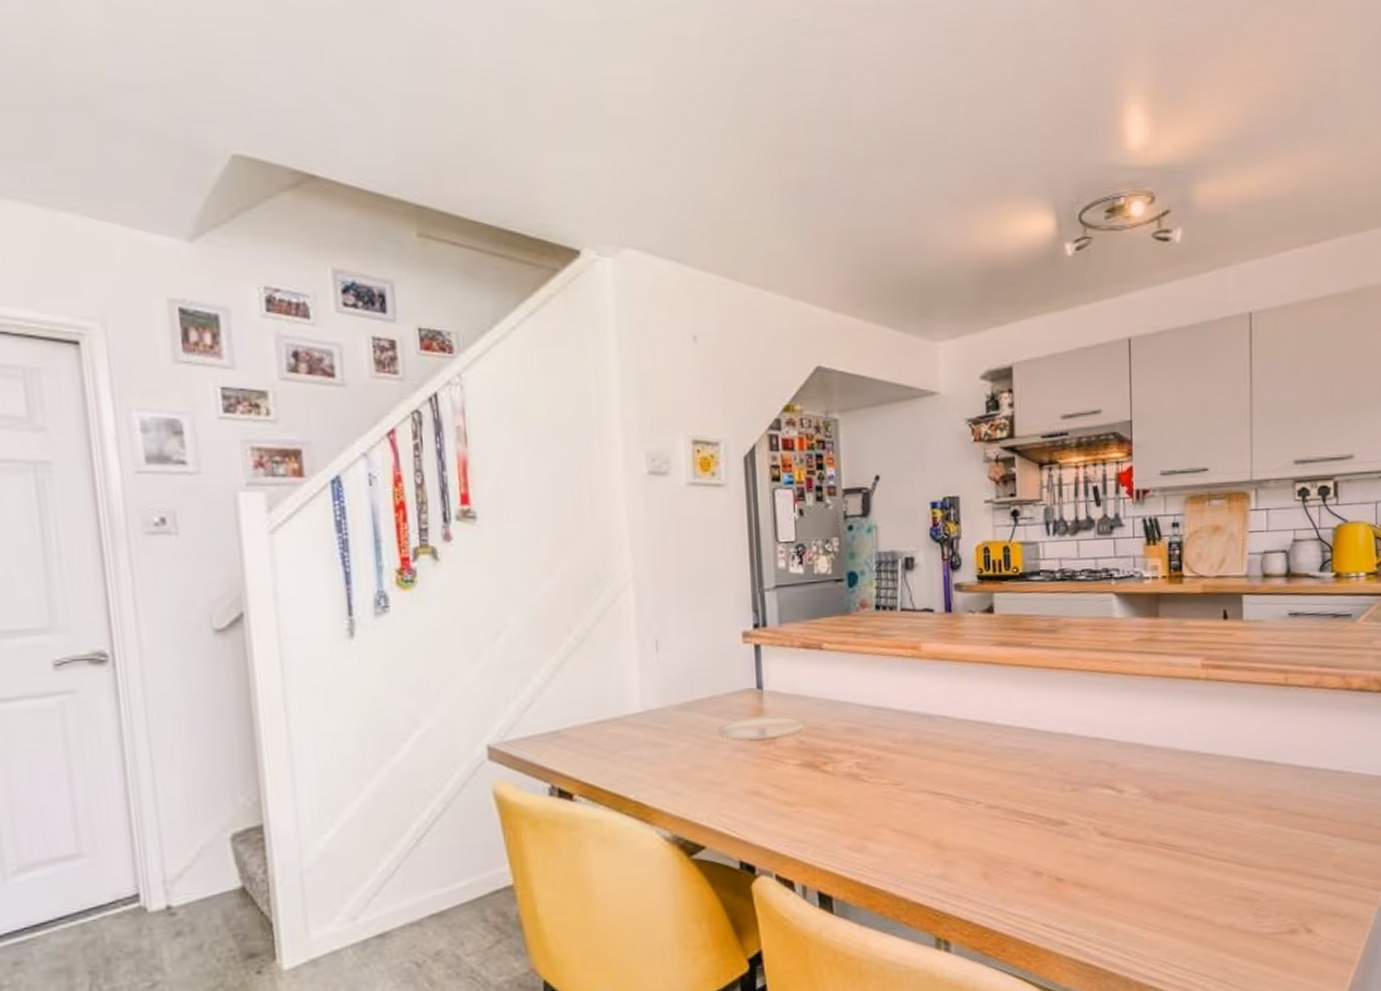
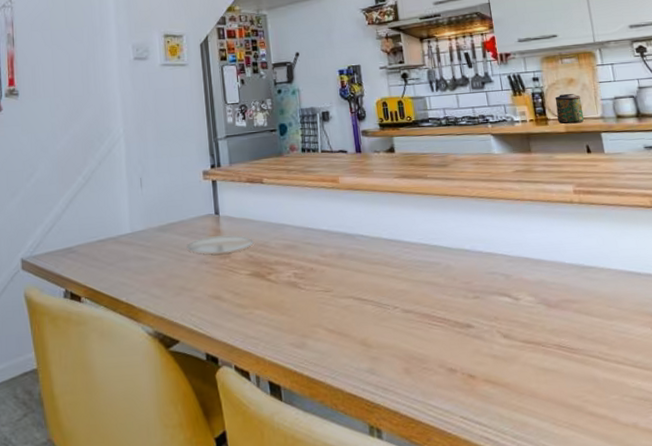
canister: none [1195,544,1226,583] -> present [555,93,585,124]

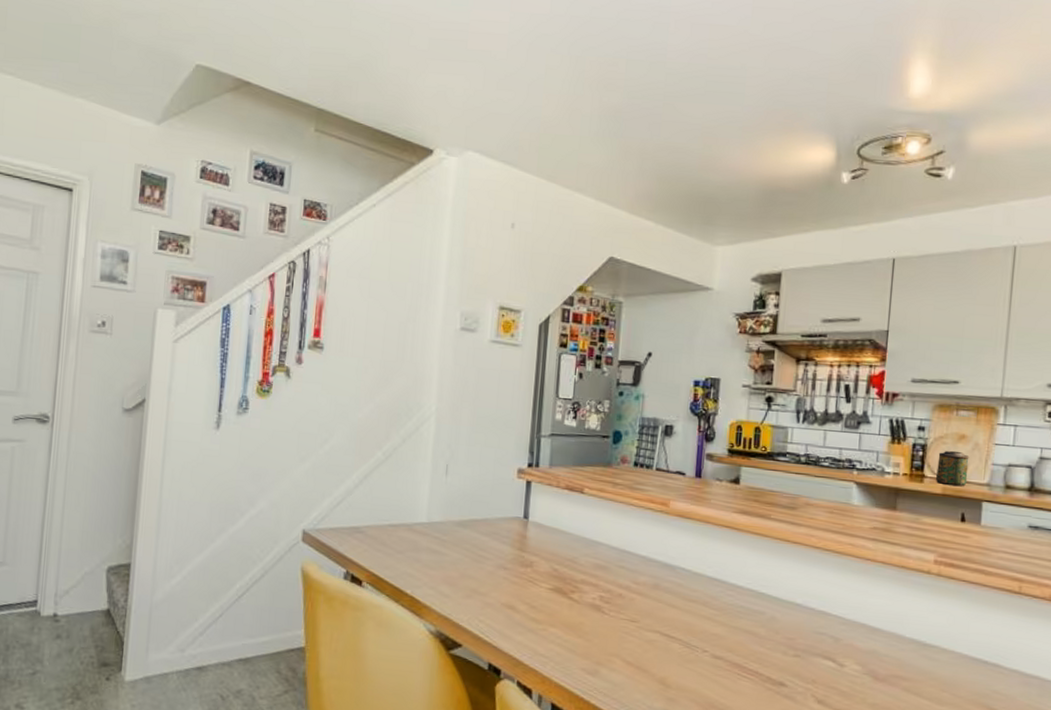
plate: present [186,235,254,255] -> none [485,541,561,563]

